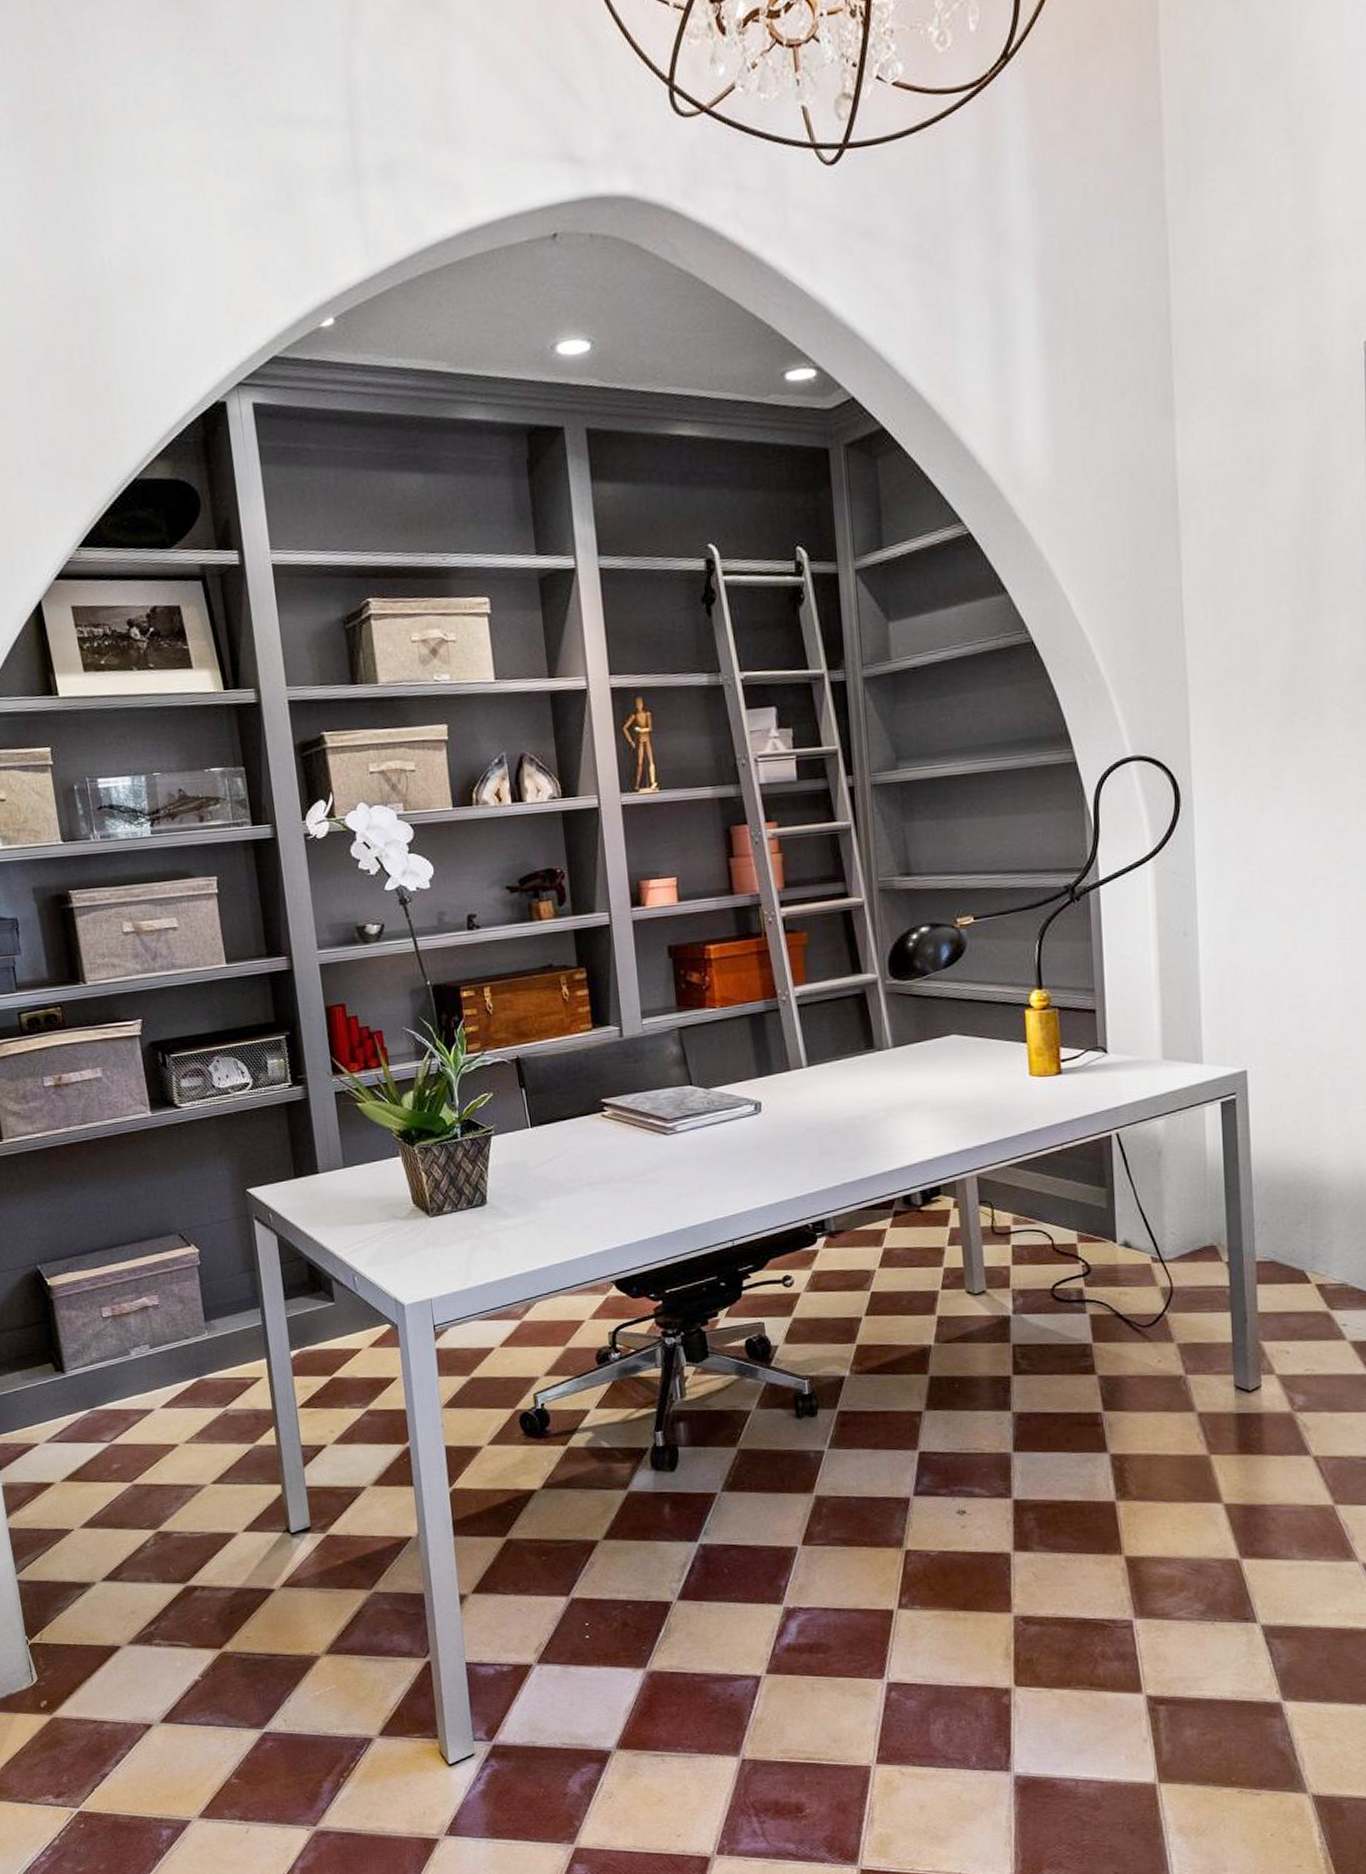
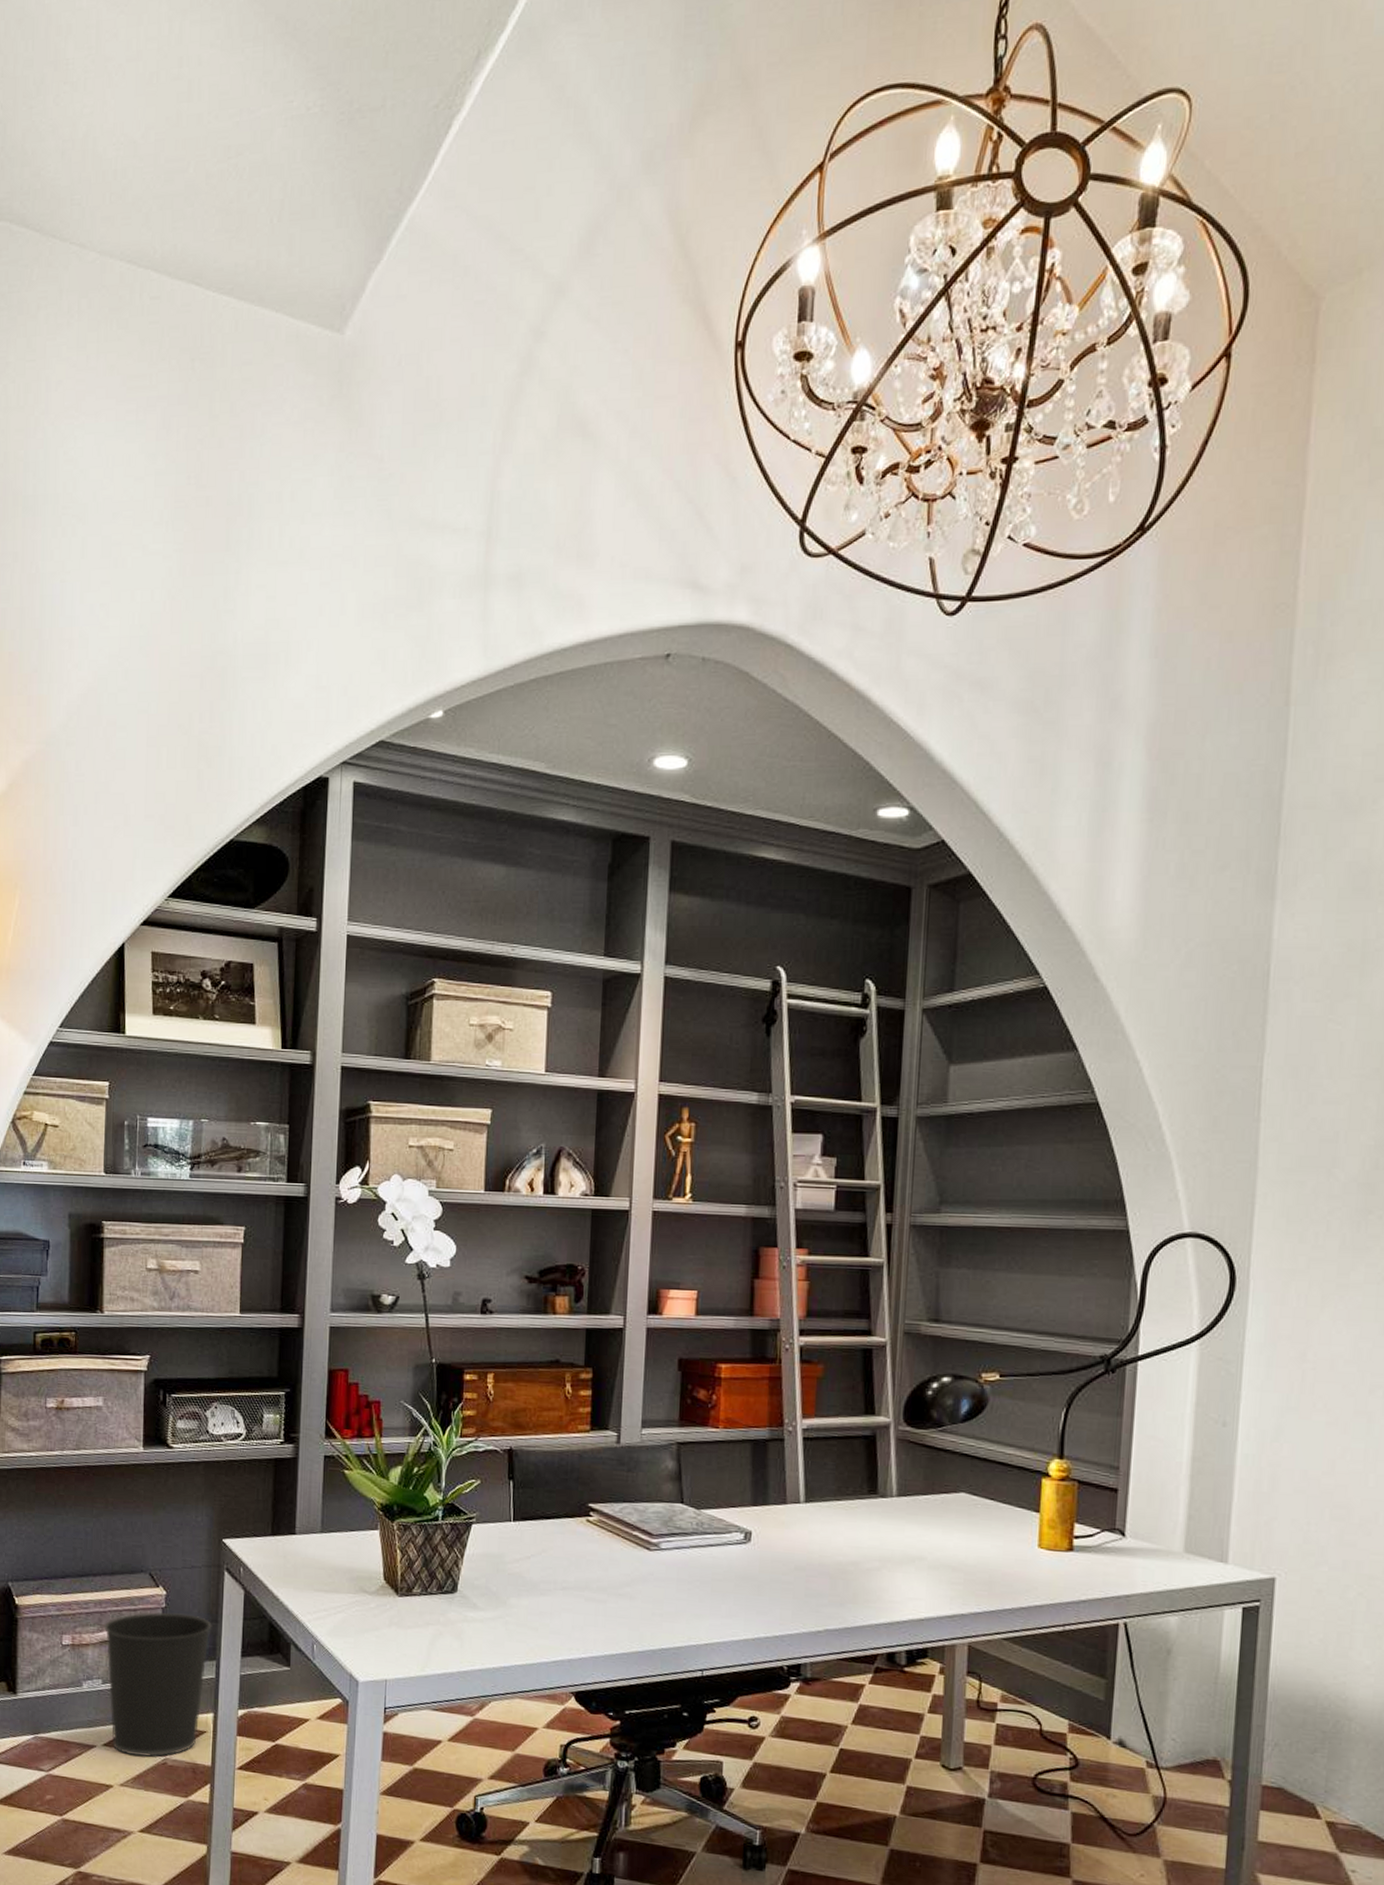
wastebasket: none [141,1267,254,1412] -> present [103,1612,212,1757]

